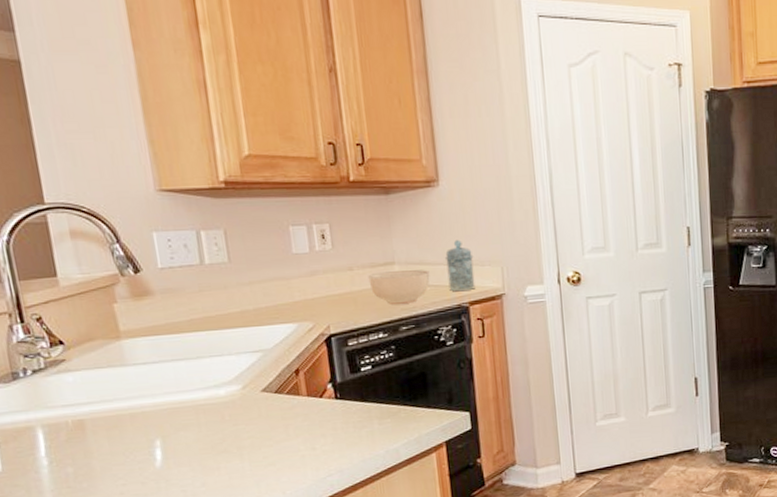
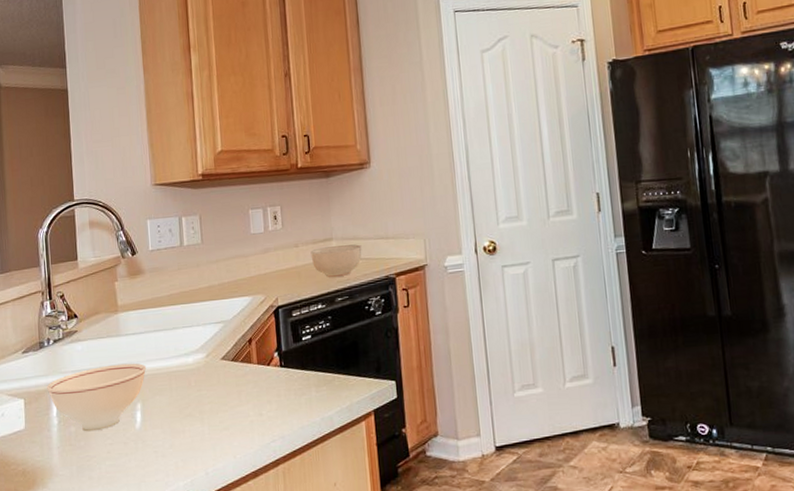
bowl: none [28,396,166,473] -> present [47,363,147,432]
canister: present [444,239,476,292] -> none [374,215,401,264]

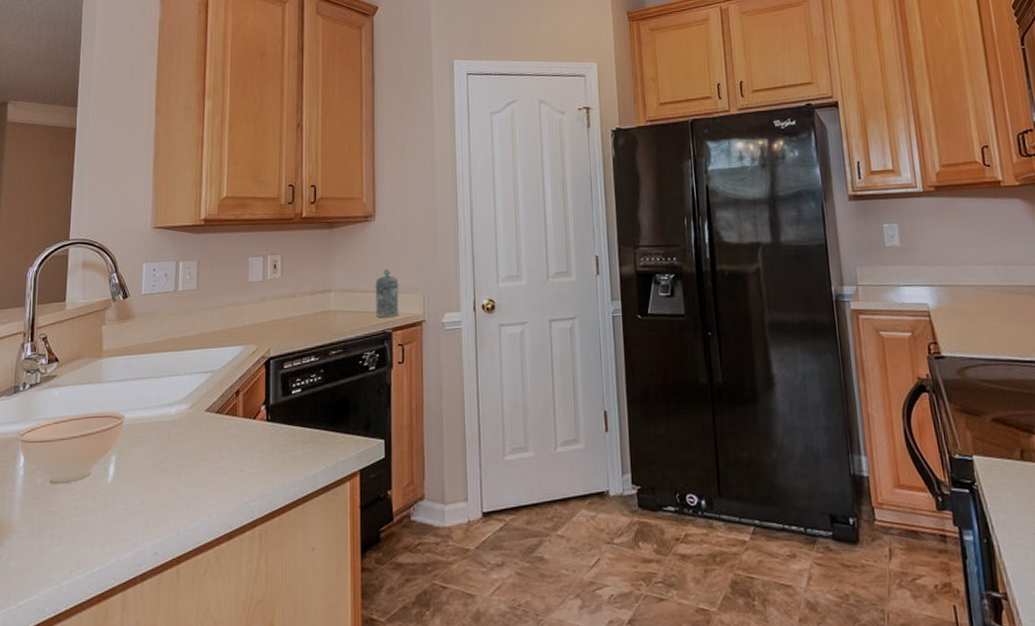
bowl: present [310,244,362,277] -> none [308,297,360,329]
canister: none [374,215,401,264] -> present [374,269,400,318]

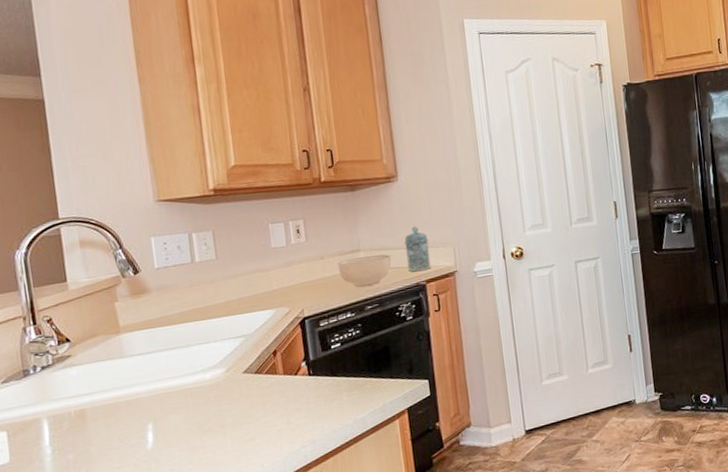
bowl: present [16,412,126,485] -> none [35,383,158,458]
bowl: none [308,297,360,329] -> present [337,254,391,287]

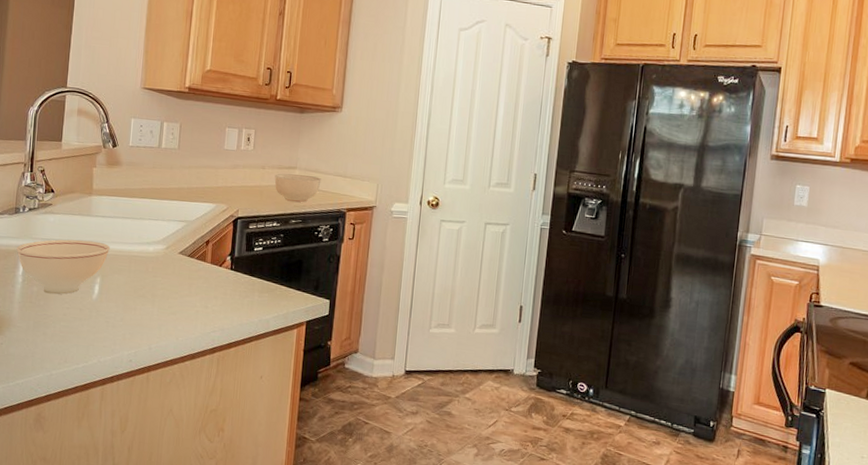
bowl: none [35,383,158,458] -> present [16,239,111,295]
canister: present [403,226,431,272] -> none [333,156,358,199]

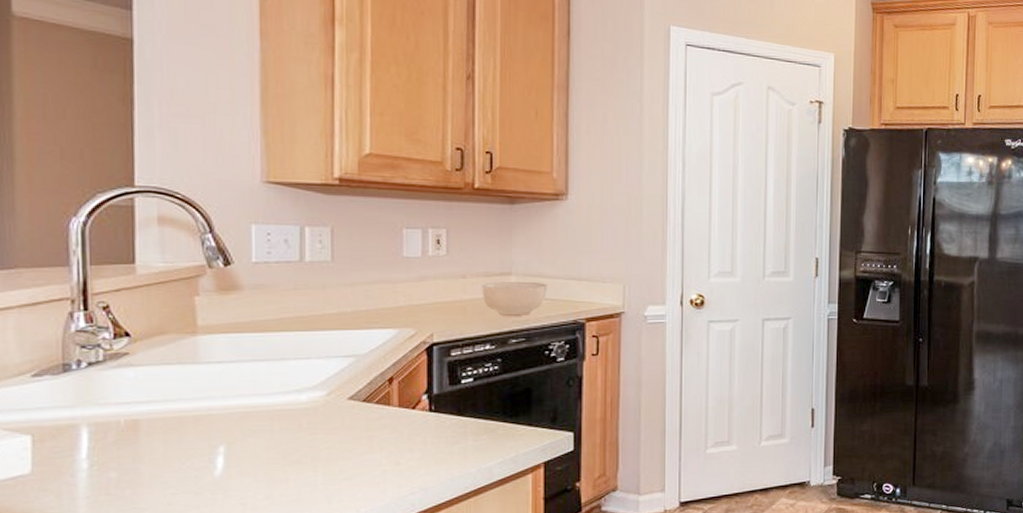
bowl: present [16,239,111,295] -> none [72,397,237,479]

